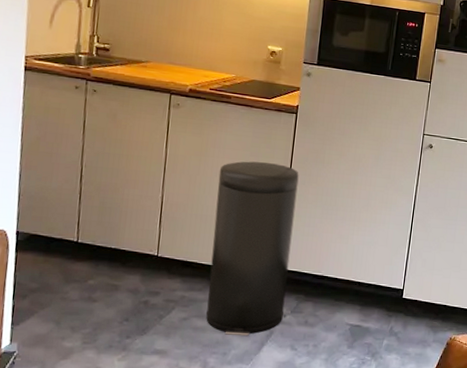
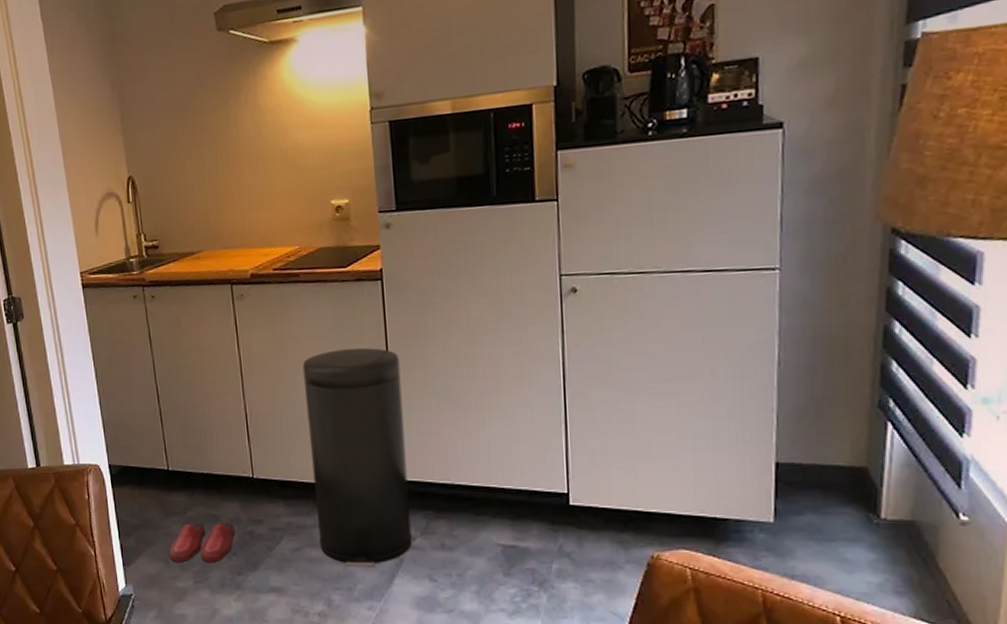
slippers: none [62,289,132,327] -> present [169,521,236,563]

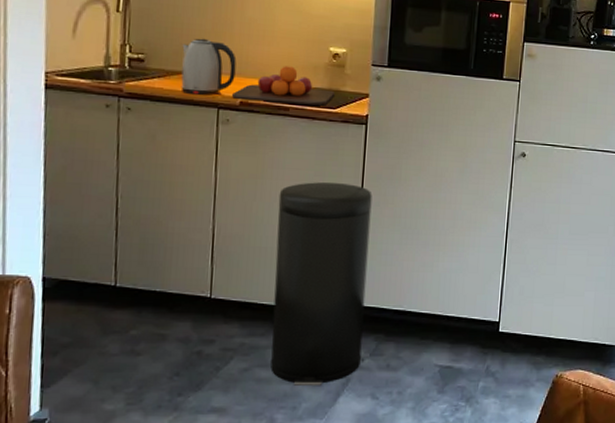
slippers: present [169,521,236,563] -> none [101,341,183,384]
kettle: none [189,214,242,275] -> present [180,38,237,96]
chopping board: none [242,228,344,273] -> present [232,66,336,106]

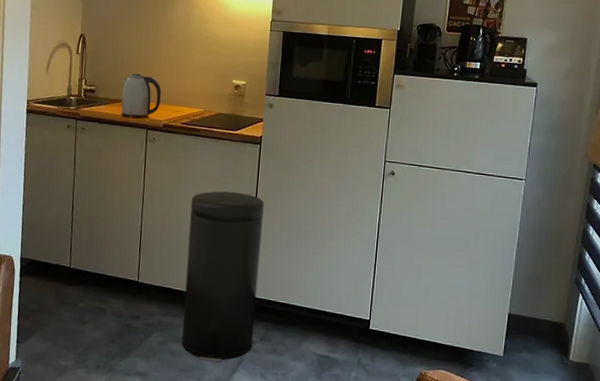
chopping board: present [232,66,336,106] -> none [158,95,237,128]

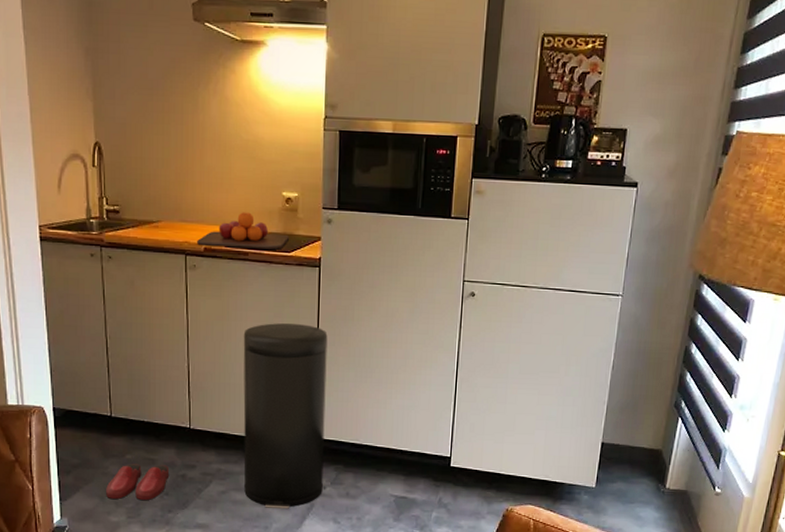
slippers: none [58,312,117,348] -> present [106,464,170,501]
kettle: present [120,73,162,120] -> none [151,188,199,244]
chopping board: none [158,95,237,128] -> present [197,212,290,250]

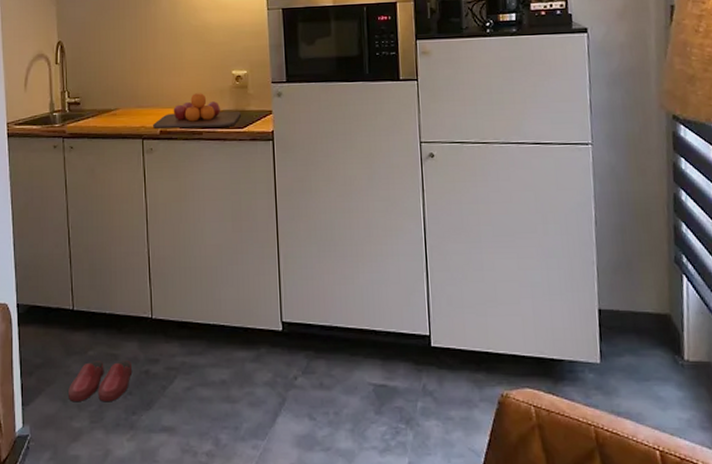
pedal bin: present [243,323,328,510] -> none [201,200,294,406]

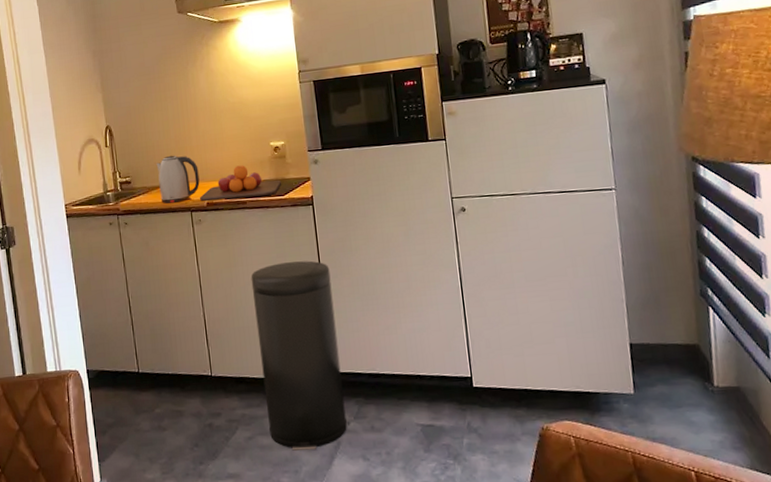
slippers: present [68,361,133,403] -> none [140,416,198,456]
kettle: none [109,77,154,130] -> present [156,155,200,205]
pedal bin: none [201,200,294,406] -> present [251,260,347,452]

